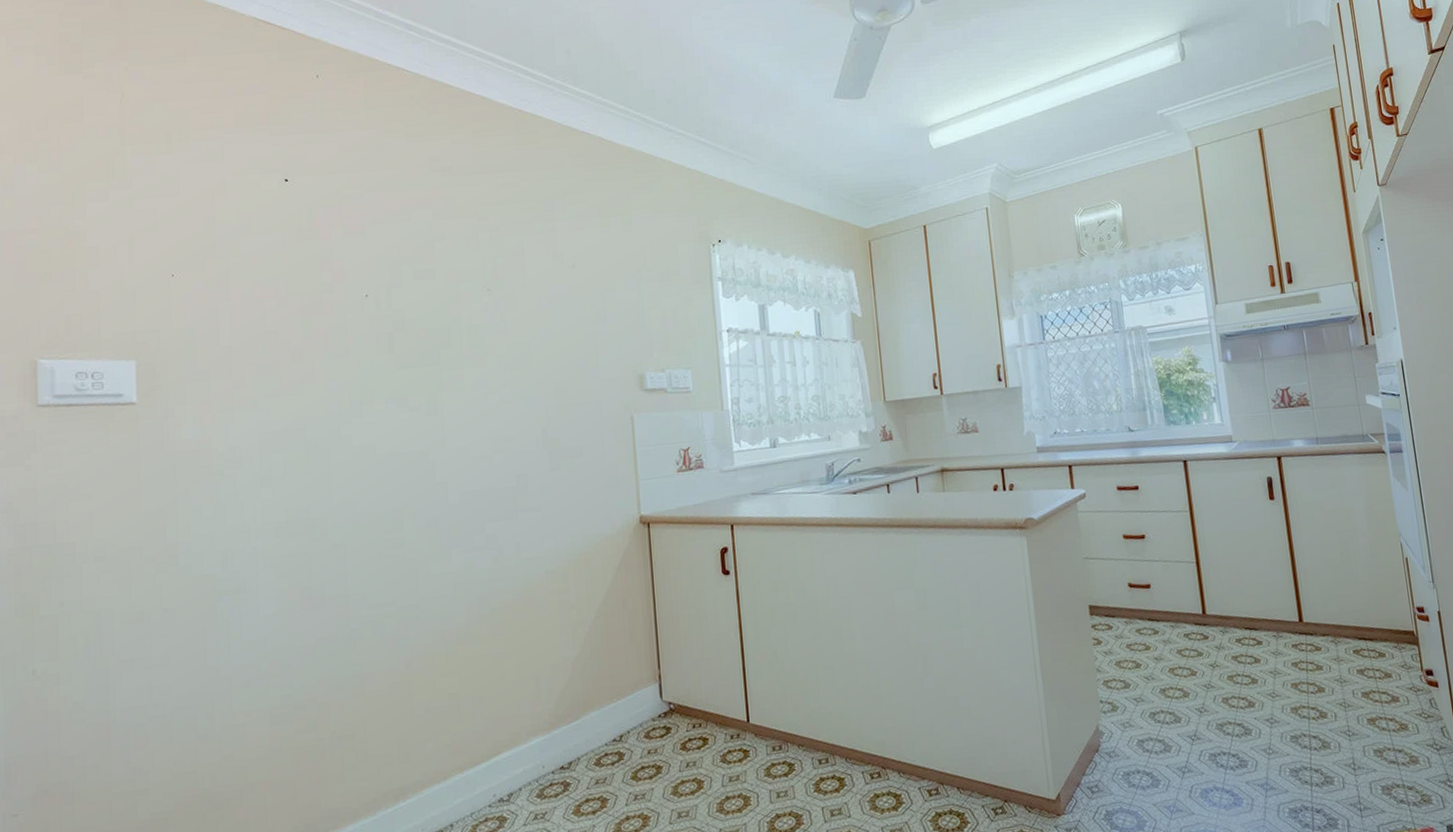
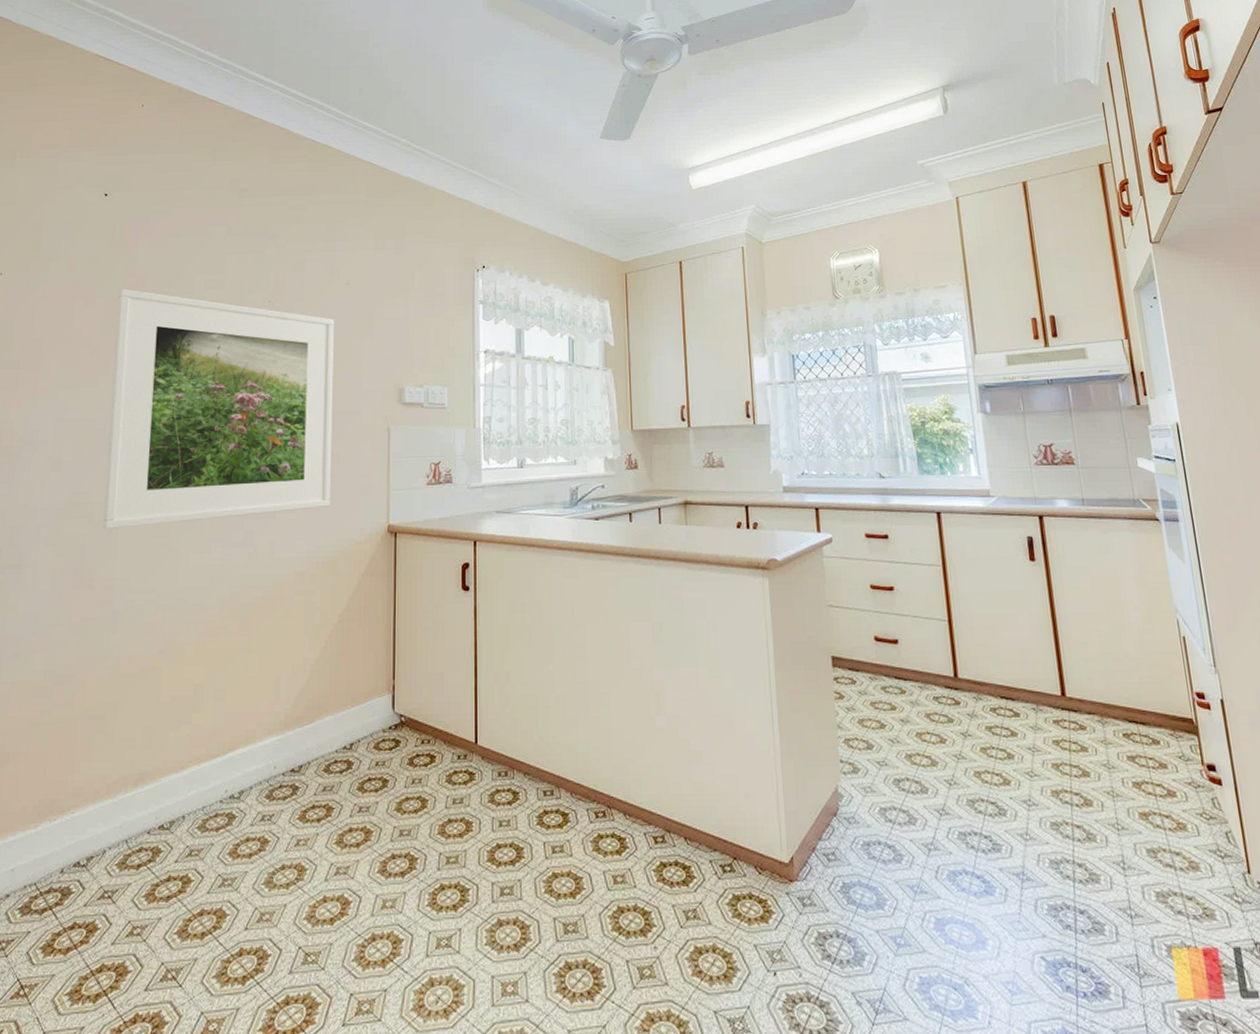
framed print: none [315,284,576,546] -> present [103,288,334,530]

